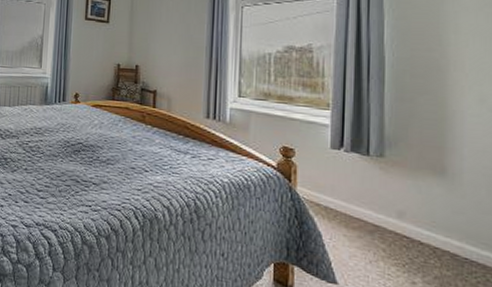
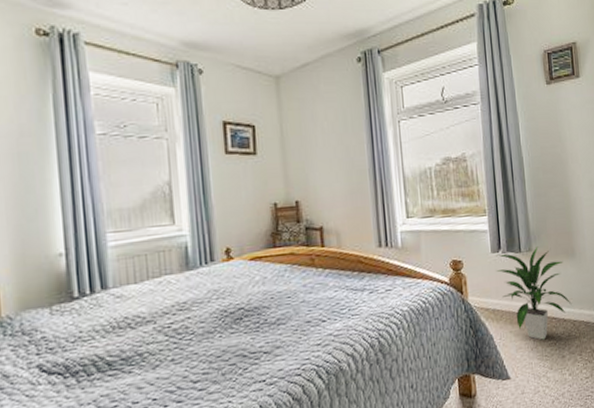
indoor plant: none [334,151,434,257] -> present [495,246,572,340]

